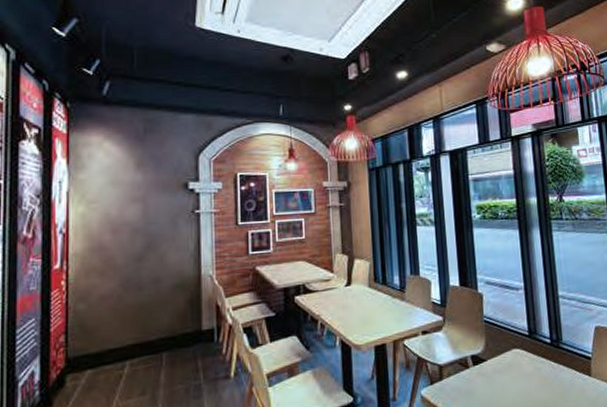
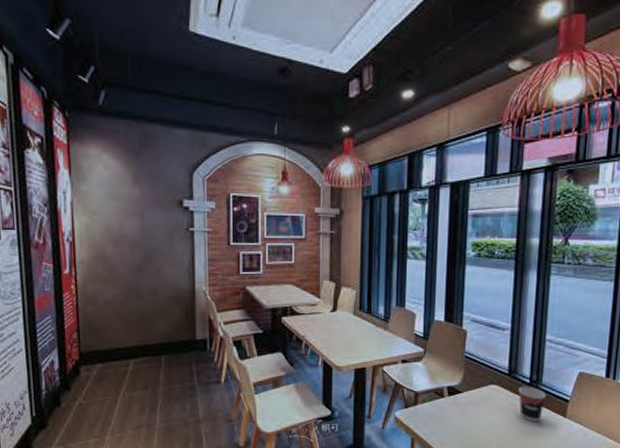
cup: none [541,346,569,385] -> present [518,386,547,421]

